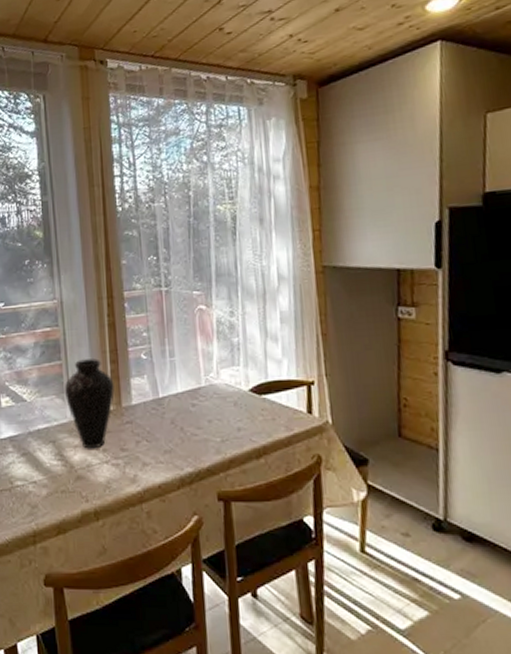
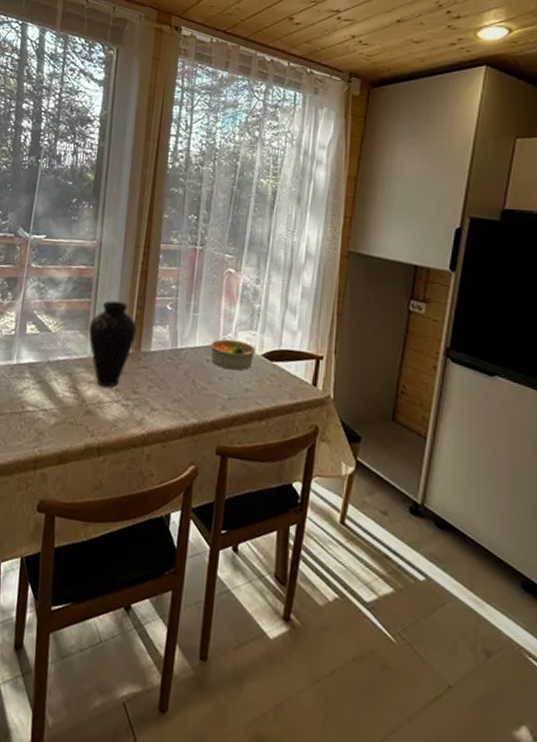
bowl: none [193,379,242,411] -> present [210,339,256,371]

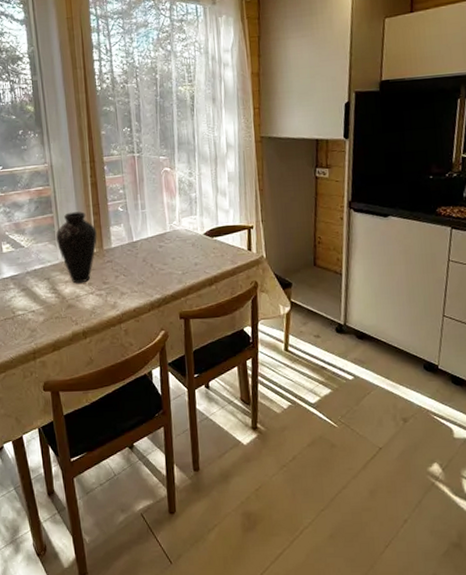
bowl: present [210,339,256,371] -> none [160,225,198,251]

